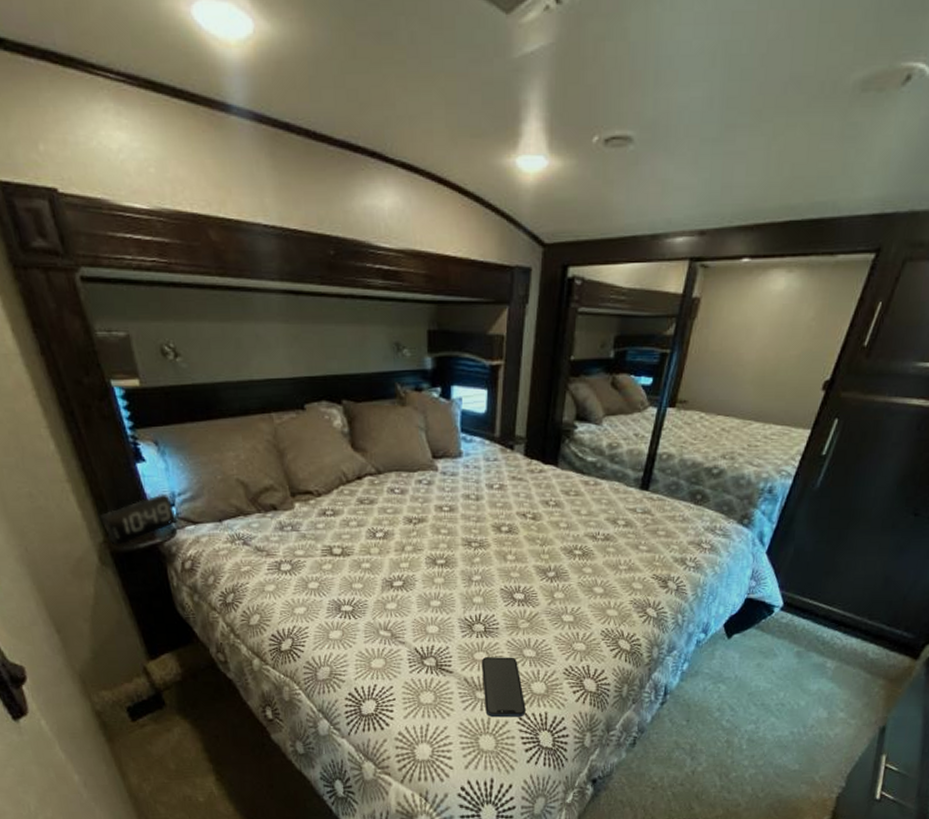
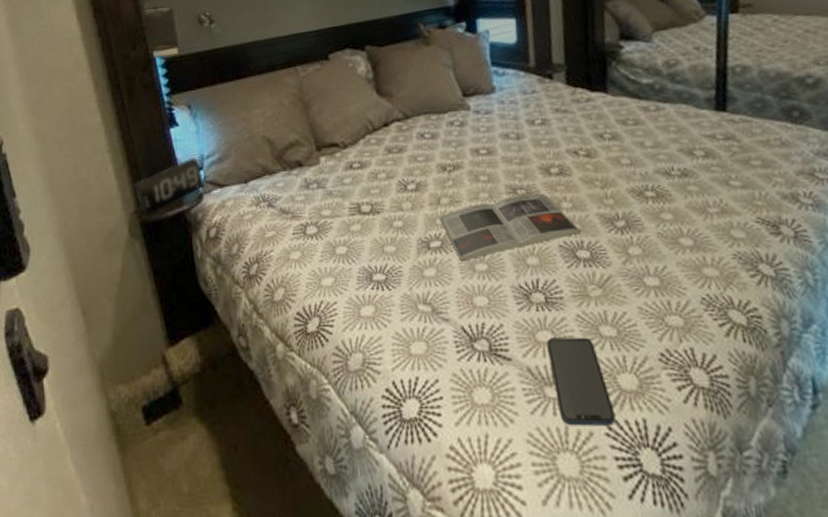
magazine: none [403,546,519,598] -> present [439,193,581,261]

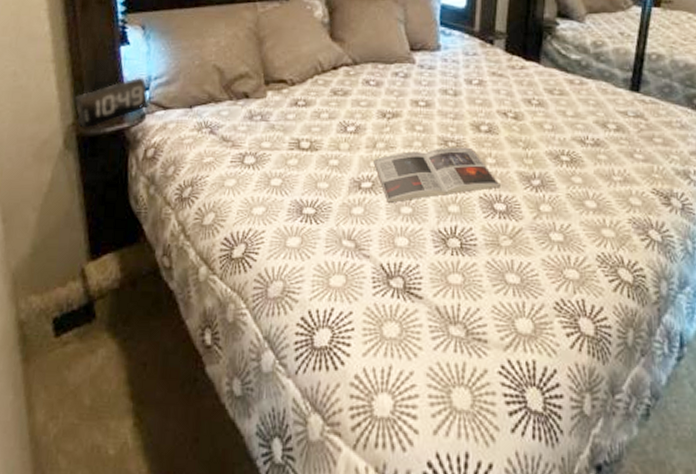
smartphone: present [546,337,616,426] -> none [456,281,509,365]

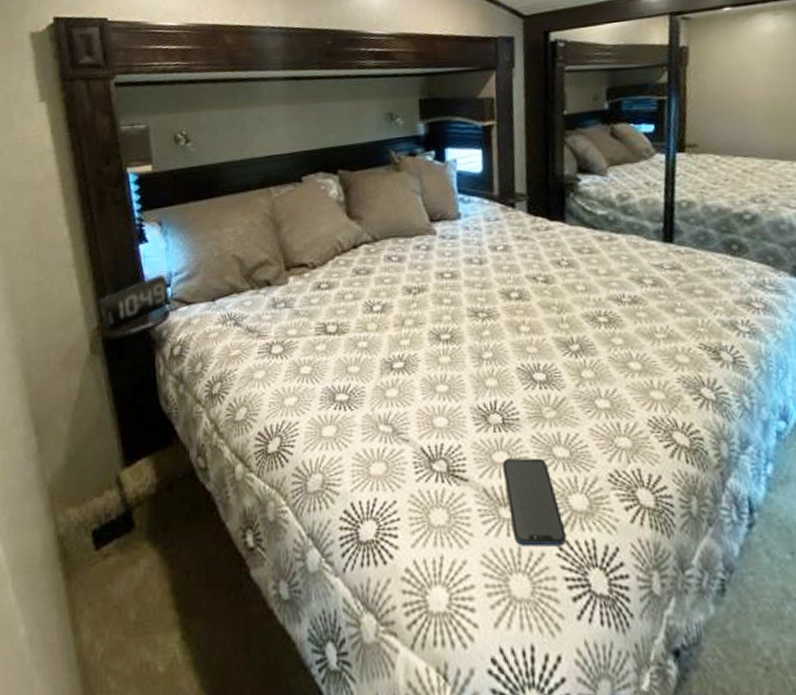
magazine: present [373,147,500,203] -> none [403,316,538,382]
smartphone: none [456,281,509,365] -> present [502,458,567,547]

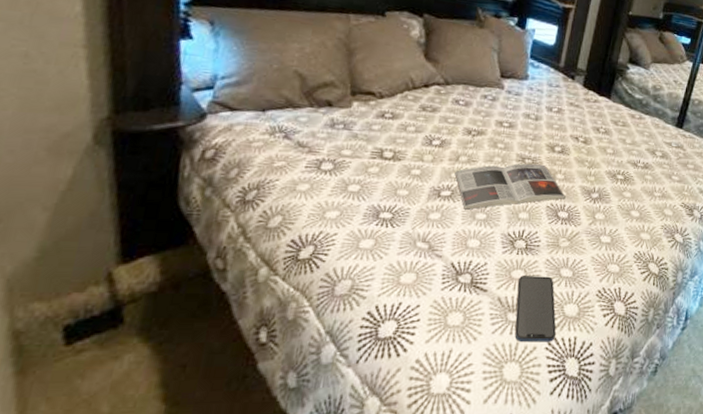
alarm clock: present [97,274,172,331] -> none [112,74,213,124]
magazine: none [403,316,538,382] -> present [454,163,566,210]

